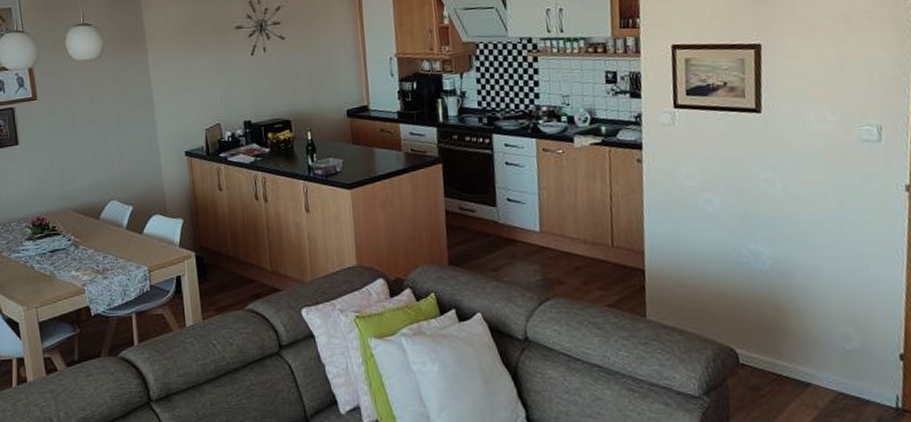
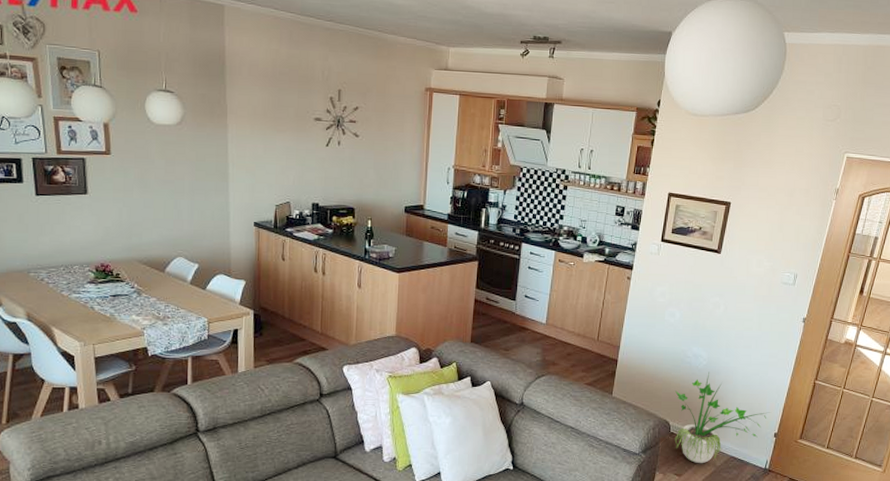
potted plant: none [735,274,885,406] -> present [674,372,770,464]

